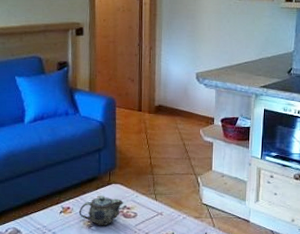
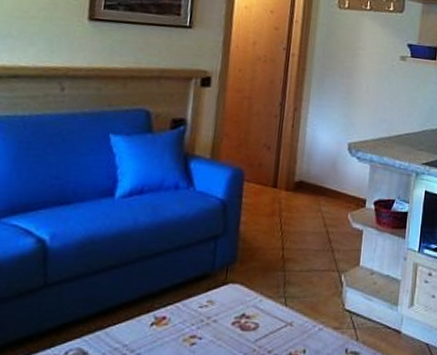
teapot: present [79,195,123,226] -> none [178,299,242,343]

